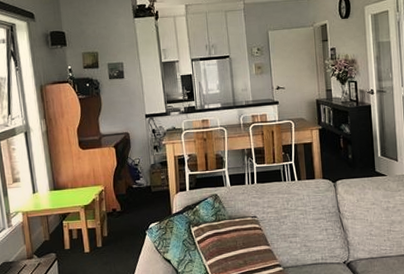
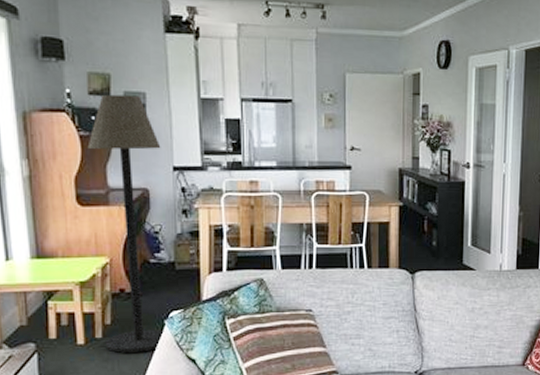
floor lamp: none [85,65,147,258] -> present [87,94,166,353]

